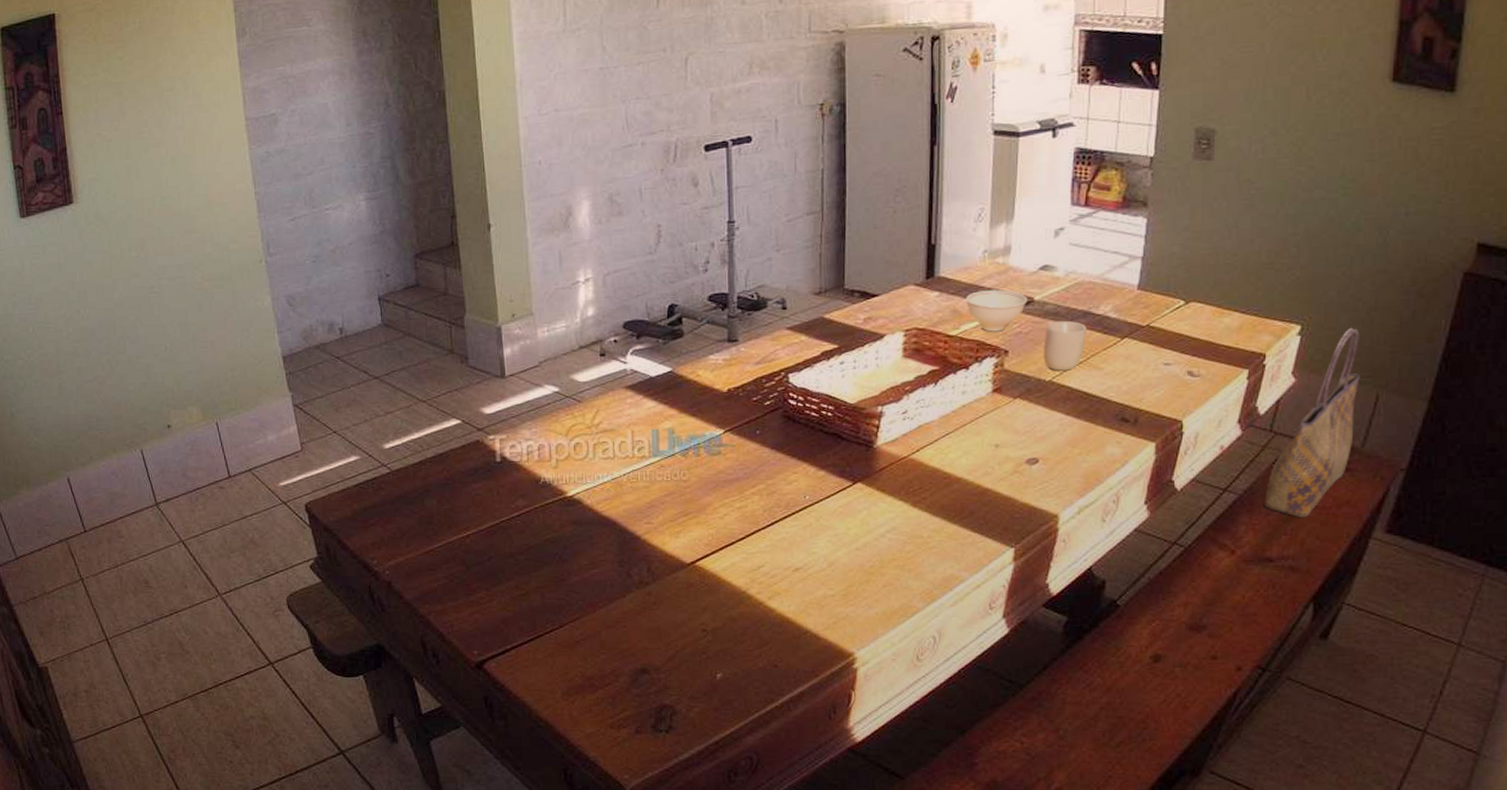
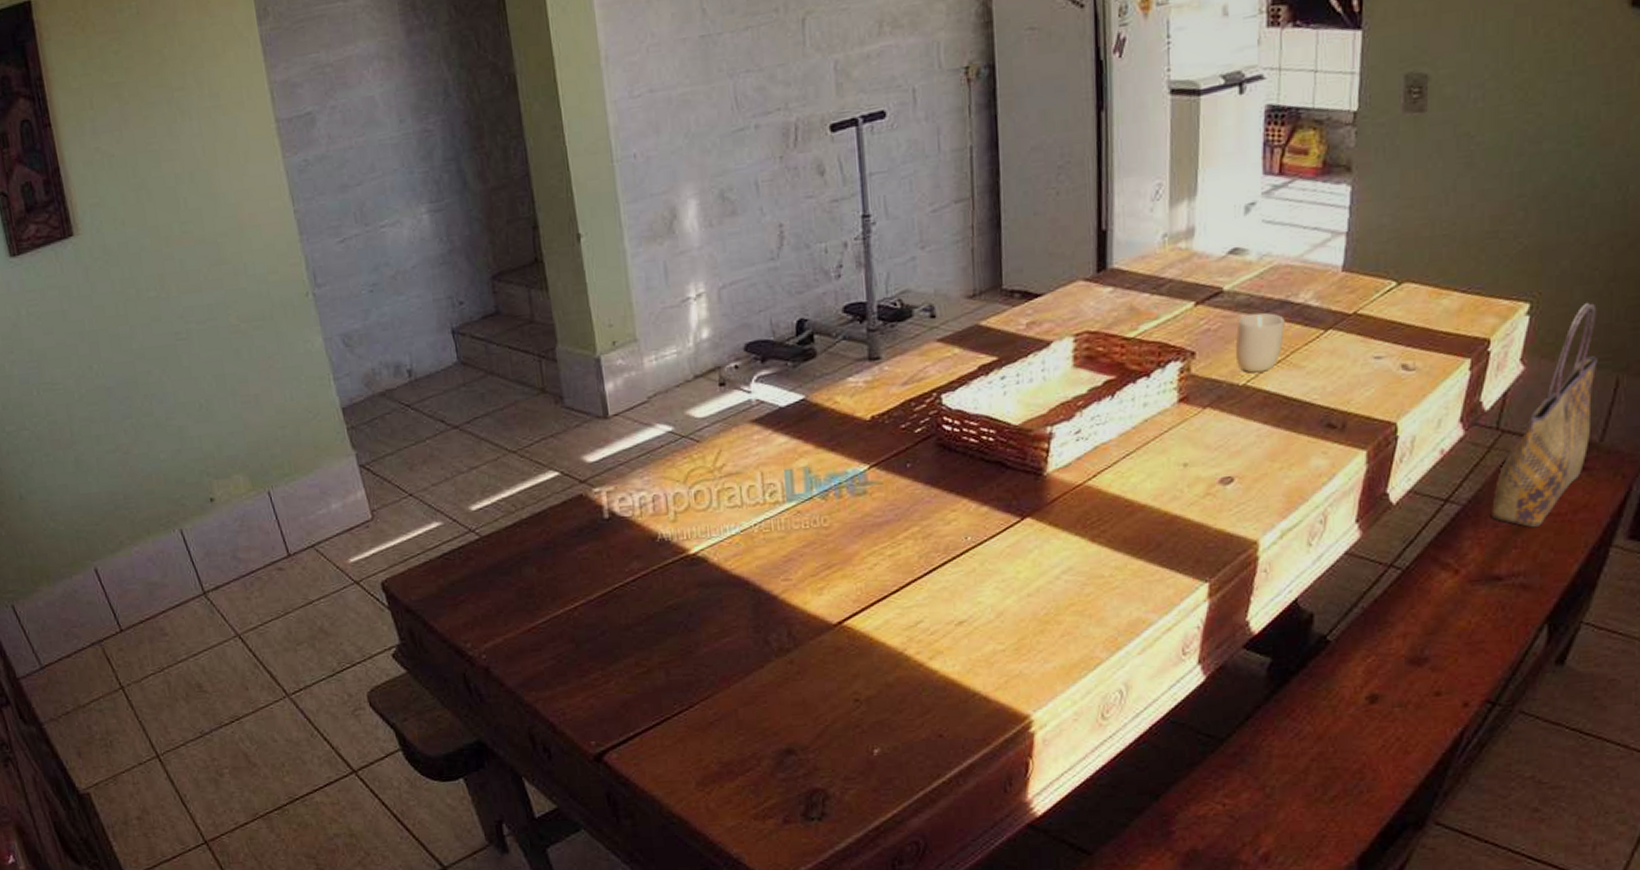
bowl: present [966,289,1028,332] -> none [1144,280,1216,332]

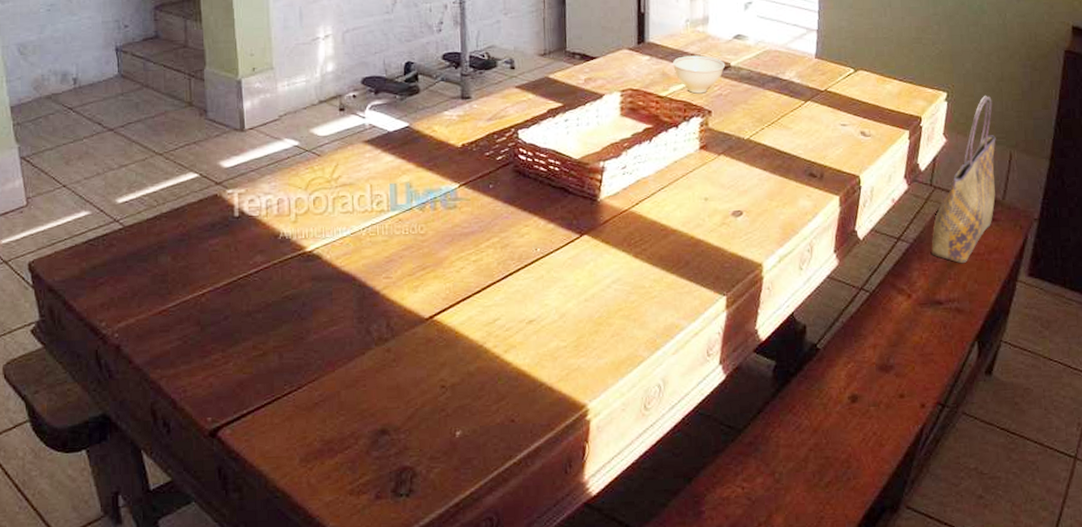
bowl: none [1144,280,1216,332] -> present [673,55,726,94]
cup: present [1235,312,1285,373] -> none [740,84,776,130]

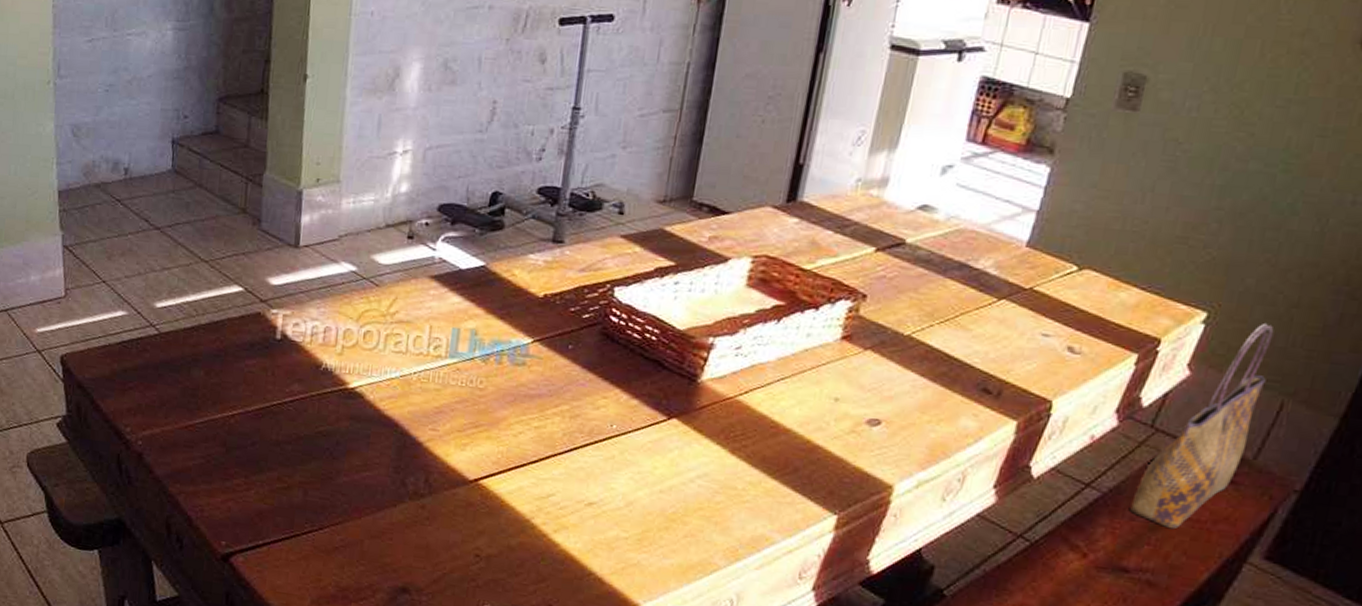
bowl: present [673,55,726,94] -> none [827,223,899,273]

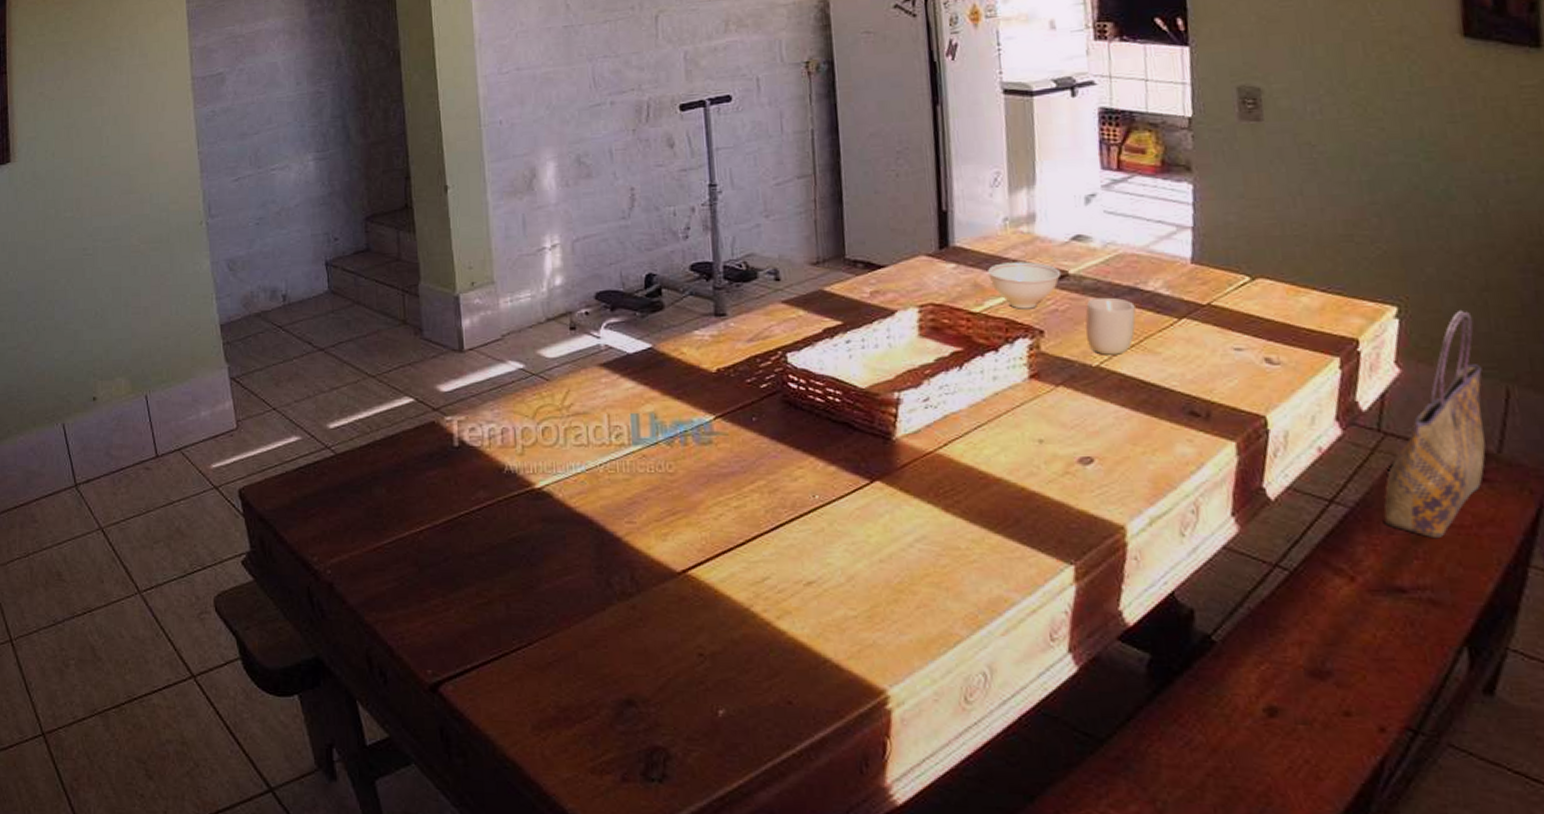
bowl: none [827,223,899,273] -> present [988,261,1062,309]
cup: none [905,269,961,327] -> present [1085,297,1136,355]

